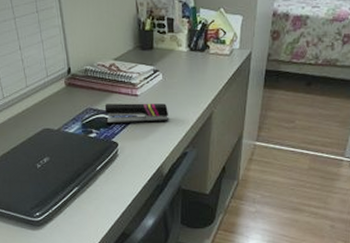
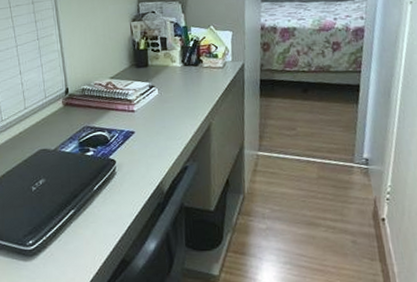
stapler: present [104,103,168,125] -> none [101,118,166,142]

